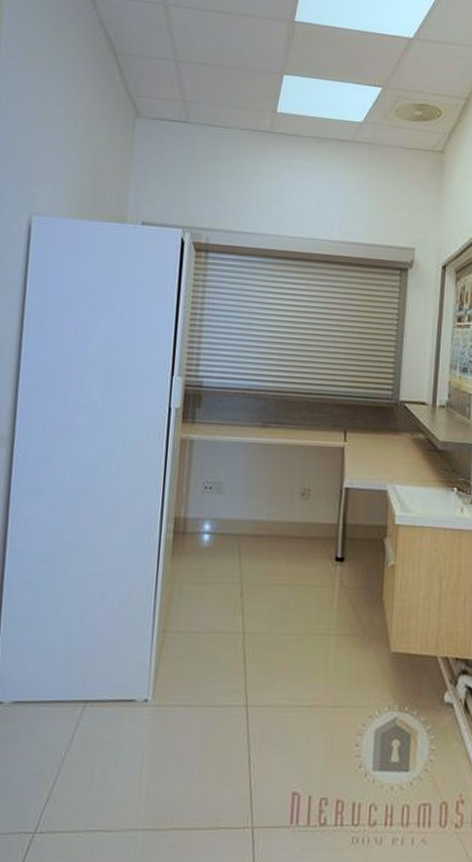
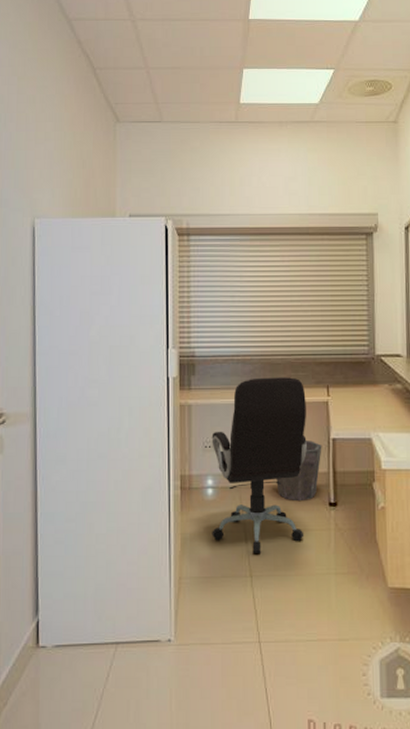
office chair: none [204,415,321,608] -> present [211,377,307,553]
waste bin: none [280,488,334,554] -> present [276,441,322,502]

